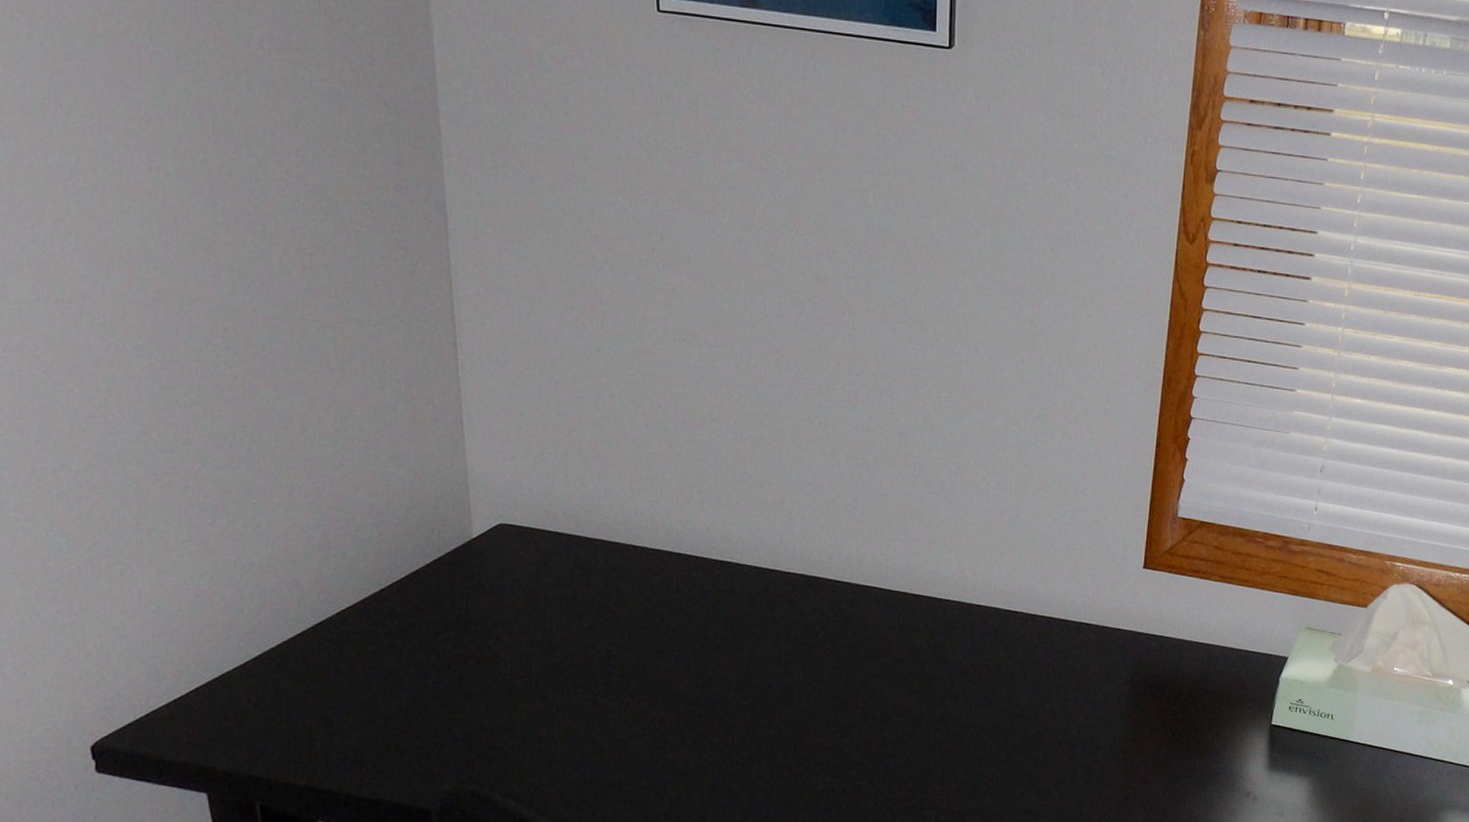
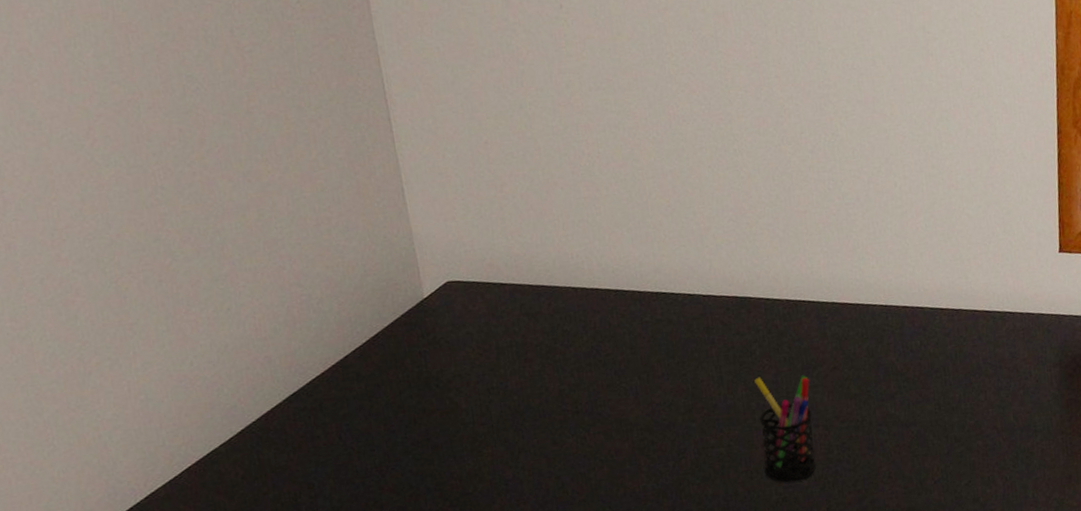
pen holder: none [814,660,871,773] -> present [754,375,817,483]

